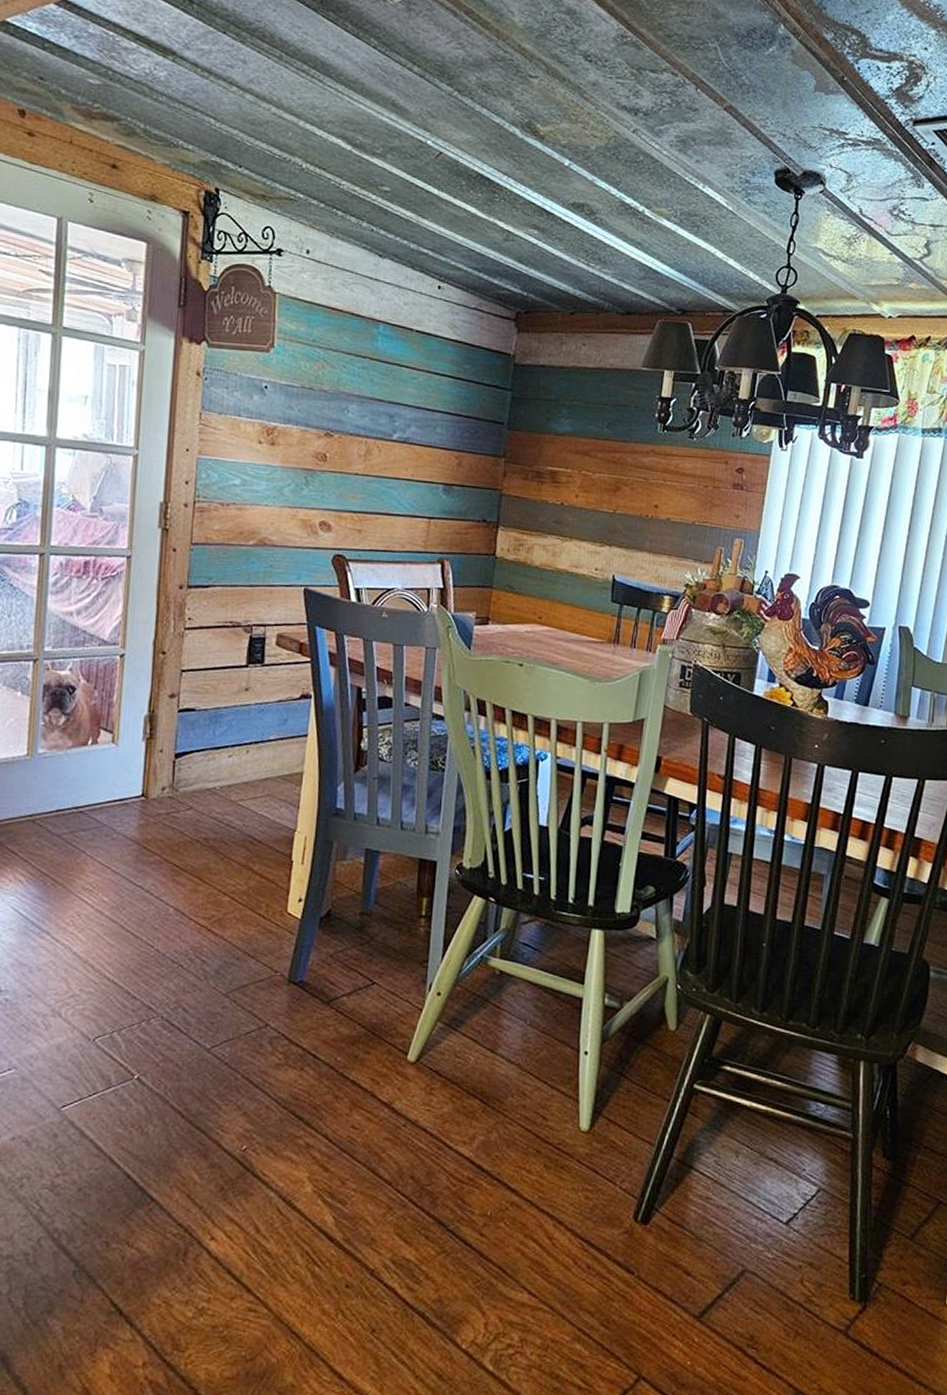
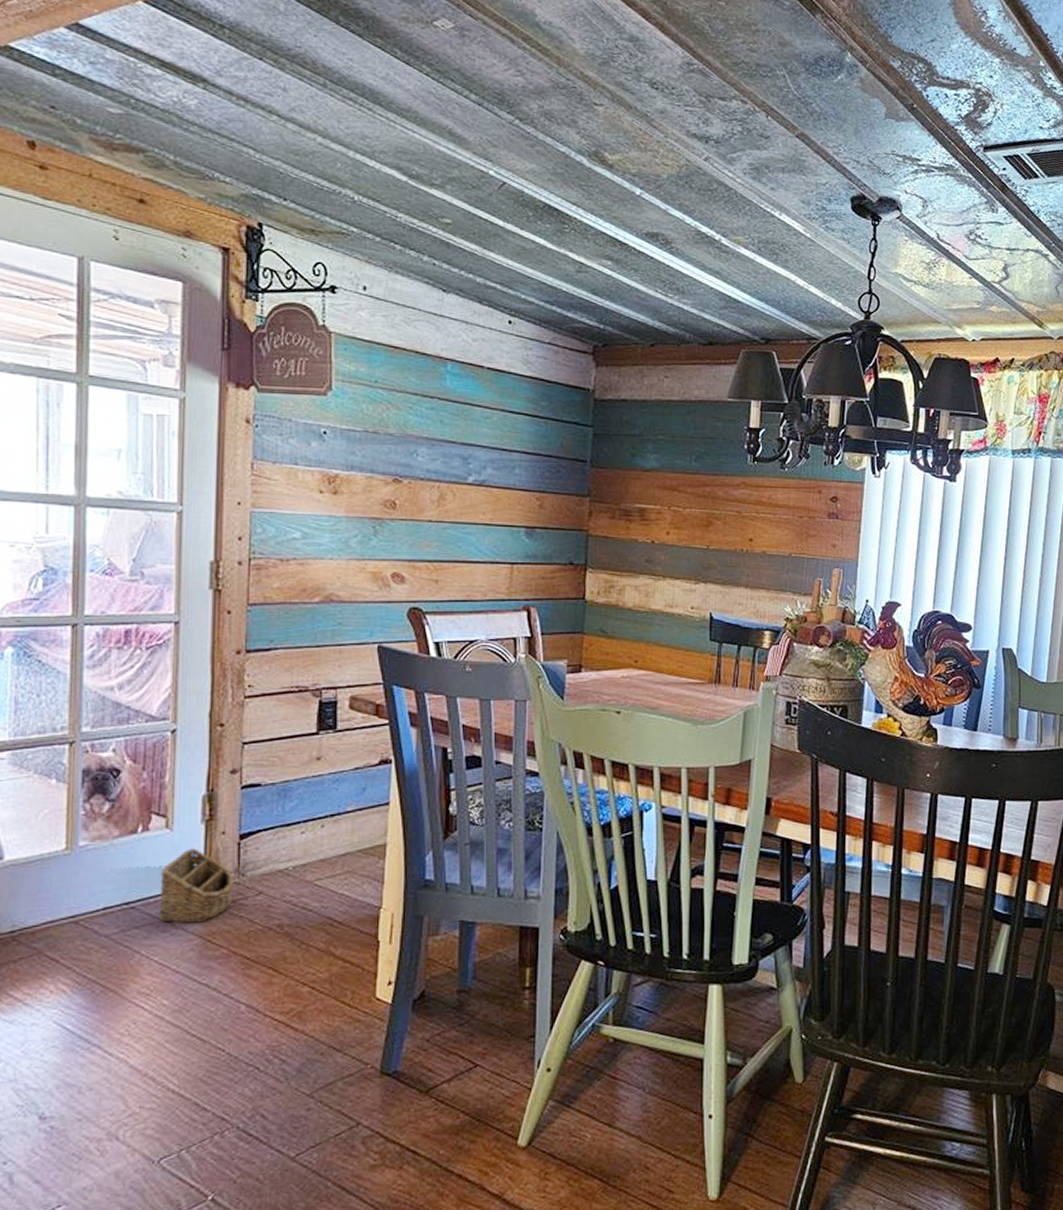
basket: none [103,763,169,830] -> present [159,848,235,923]

